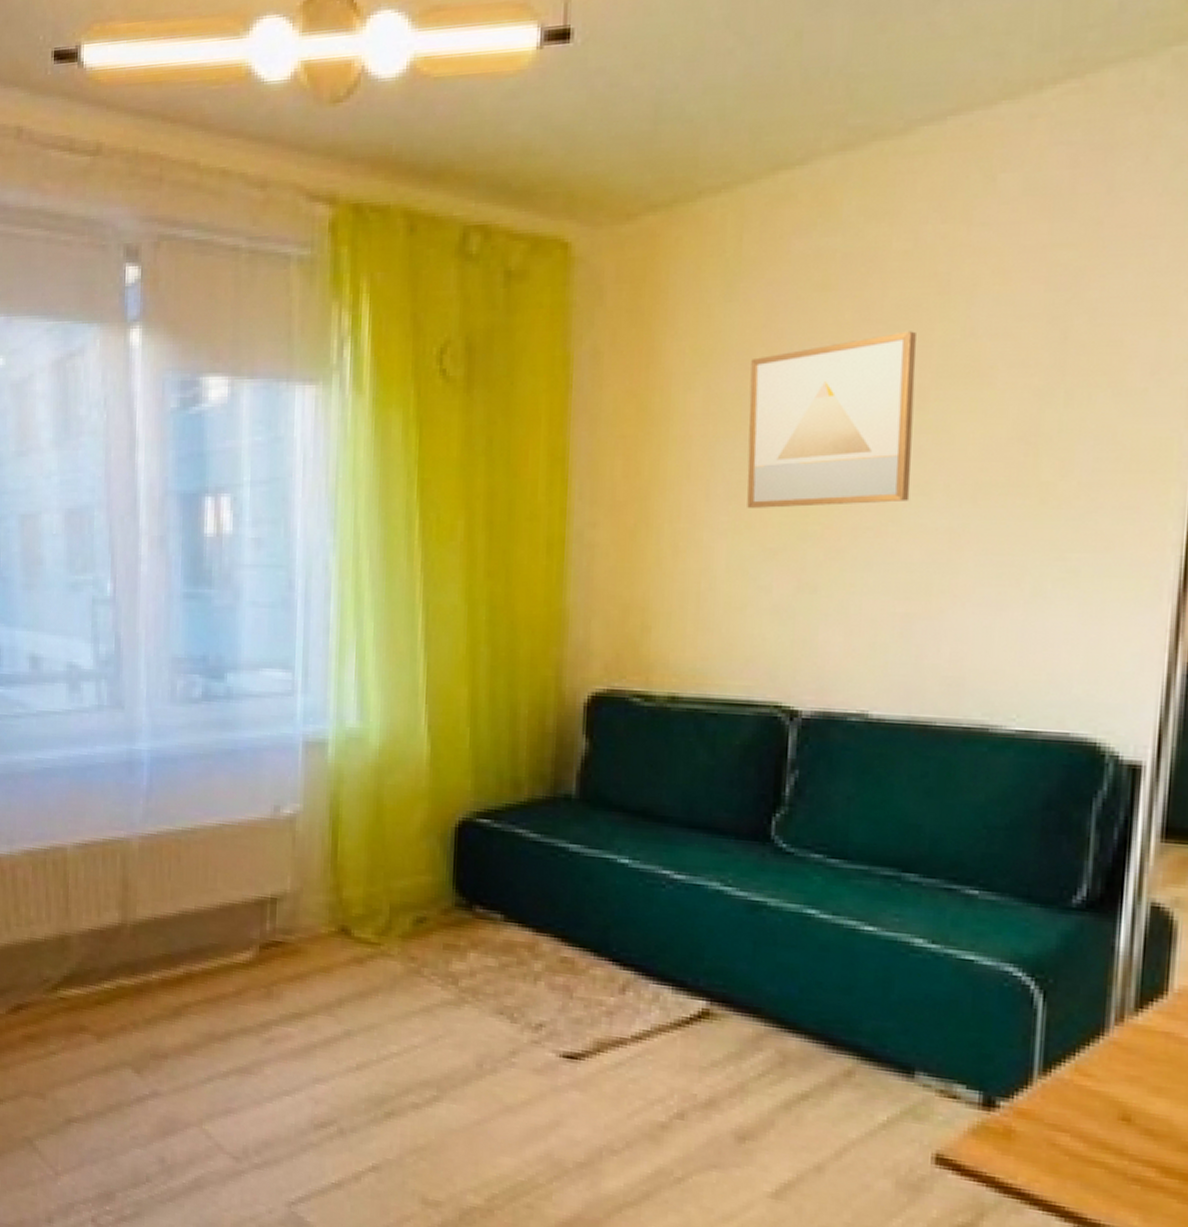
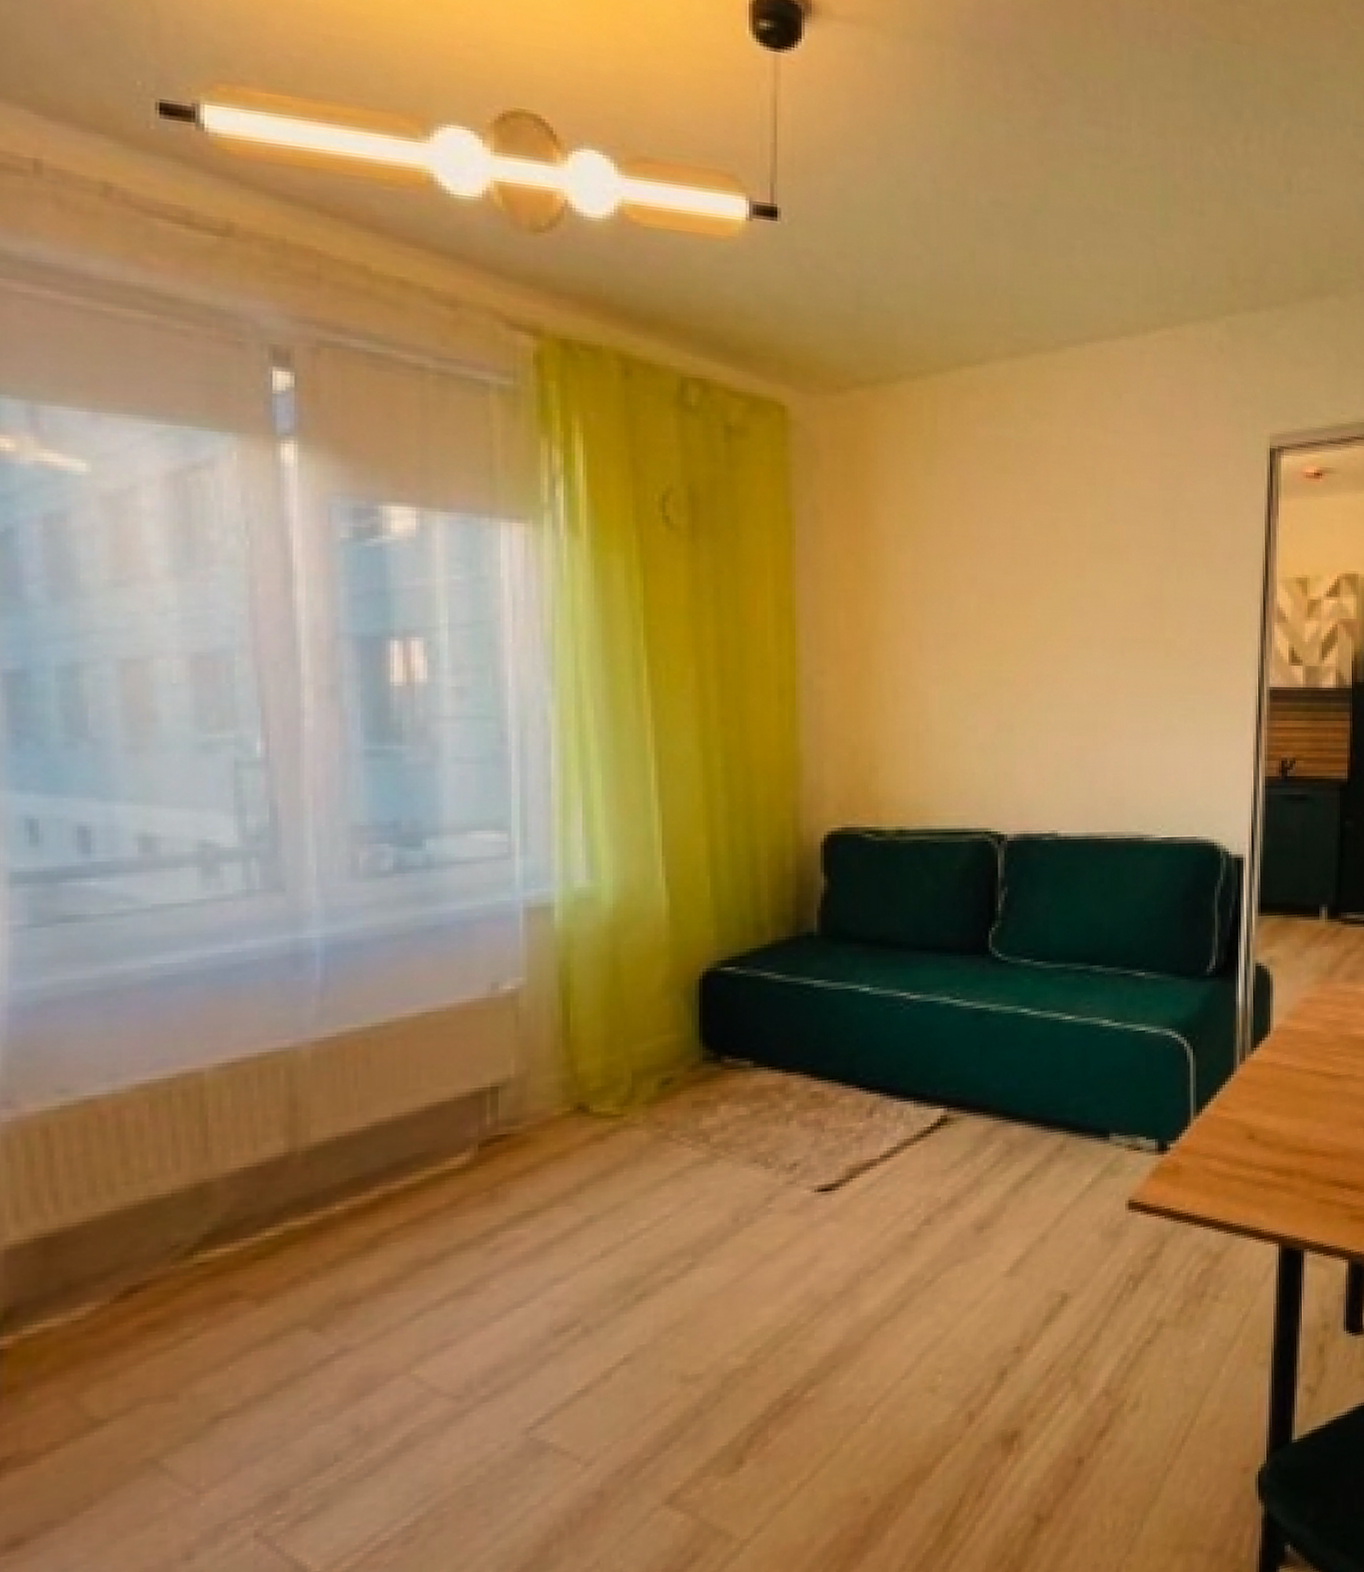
wall art: present [747,331,917,508] -> none [950,512,1077,658]

